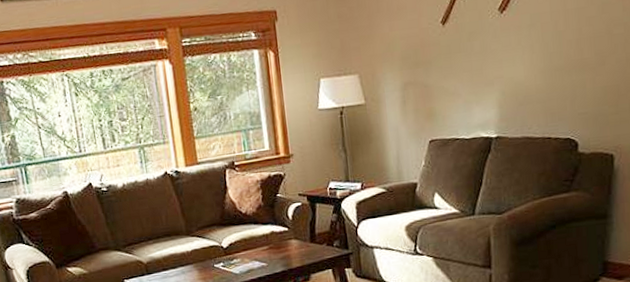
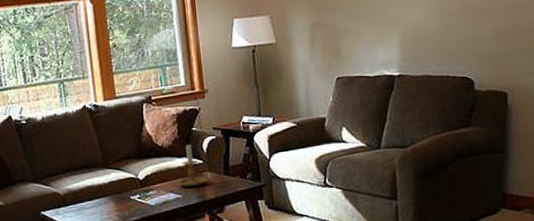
candle holder: none [259,210,299,256] -> present [175,144,213,187]

